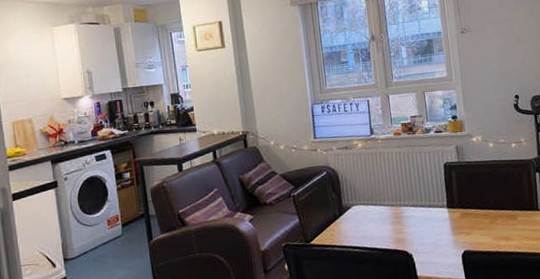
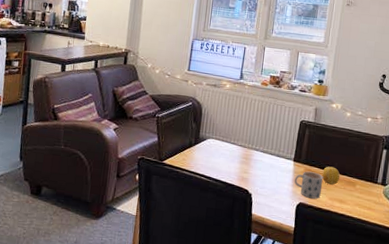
mug: none [452,214,484,244] -> present [294,171,324,199]
fruit: none [479,204,499,224] -> present [322,166,340,185]

